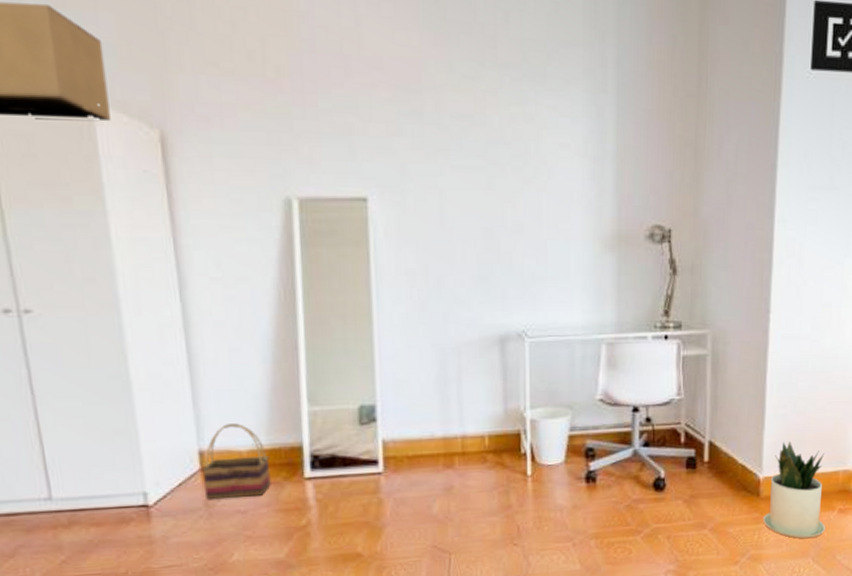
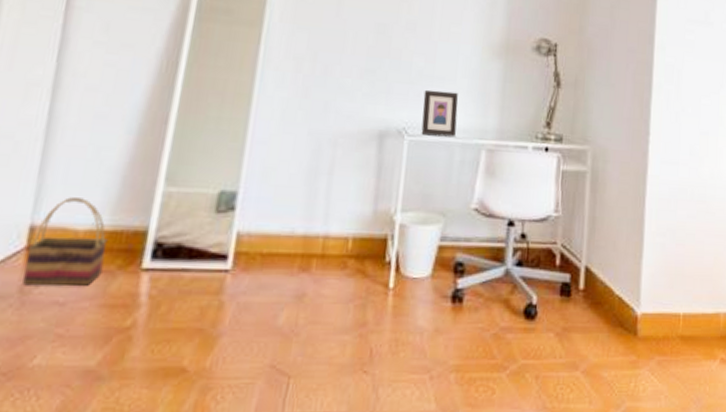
picture frame: none [539,290,574,336] -> present [421,89,459,137]
planter: present [763,442,826,539] -> none [640,274,708,392]

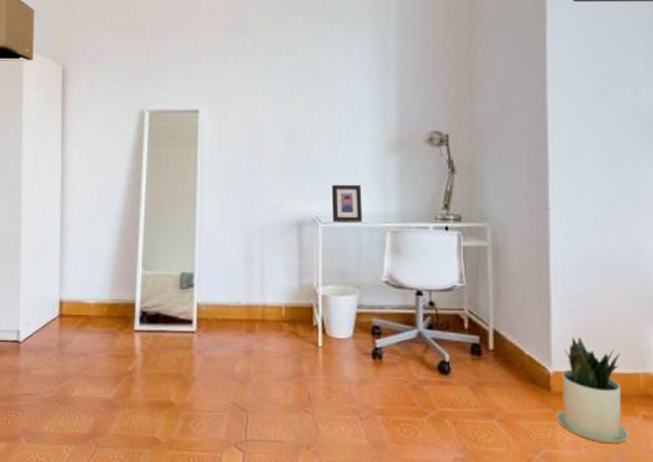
woven basket: present [23,197,108,286] -> none [60,280,109,342]
planter: none [640,274,708,392] -> present [556,337,630,444]

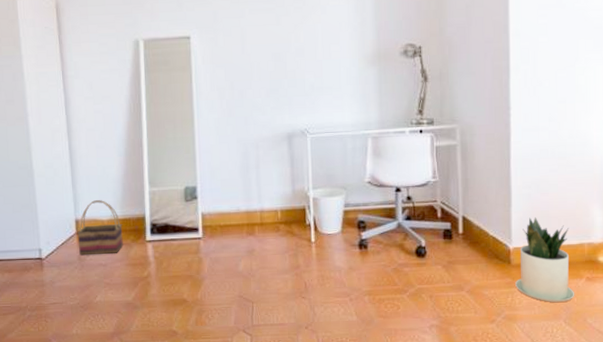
woven basket: none [60,280,109,342] -> present [77,200,123,256]
picture frame: present [331,184,362,223] -> none [317,97,346,132]

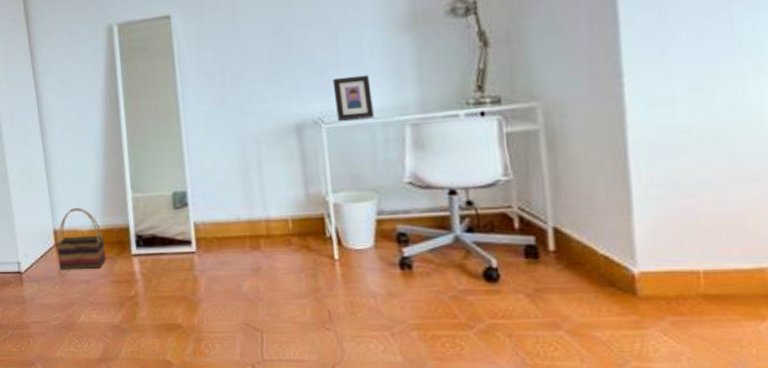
picture frame: none [317,97,346,132] -> present [332,75,374,121]
planter: present [515,217,575,303] -> none [646,229,754,355]

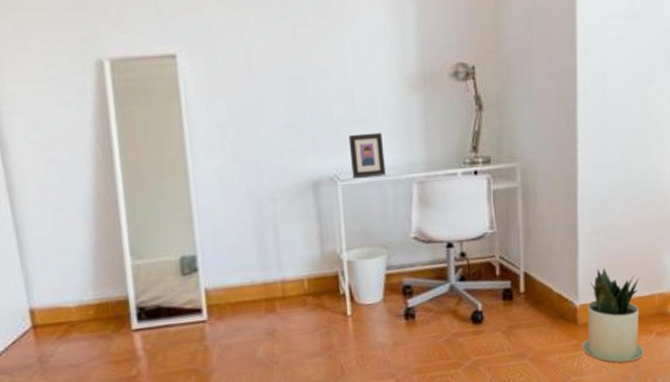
woven basket: present [56,208,106,270] -> none [33,281,101,356]
planter: none [646,229,754,355] -> present [582,268,645,363]

